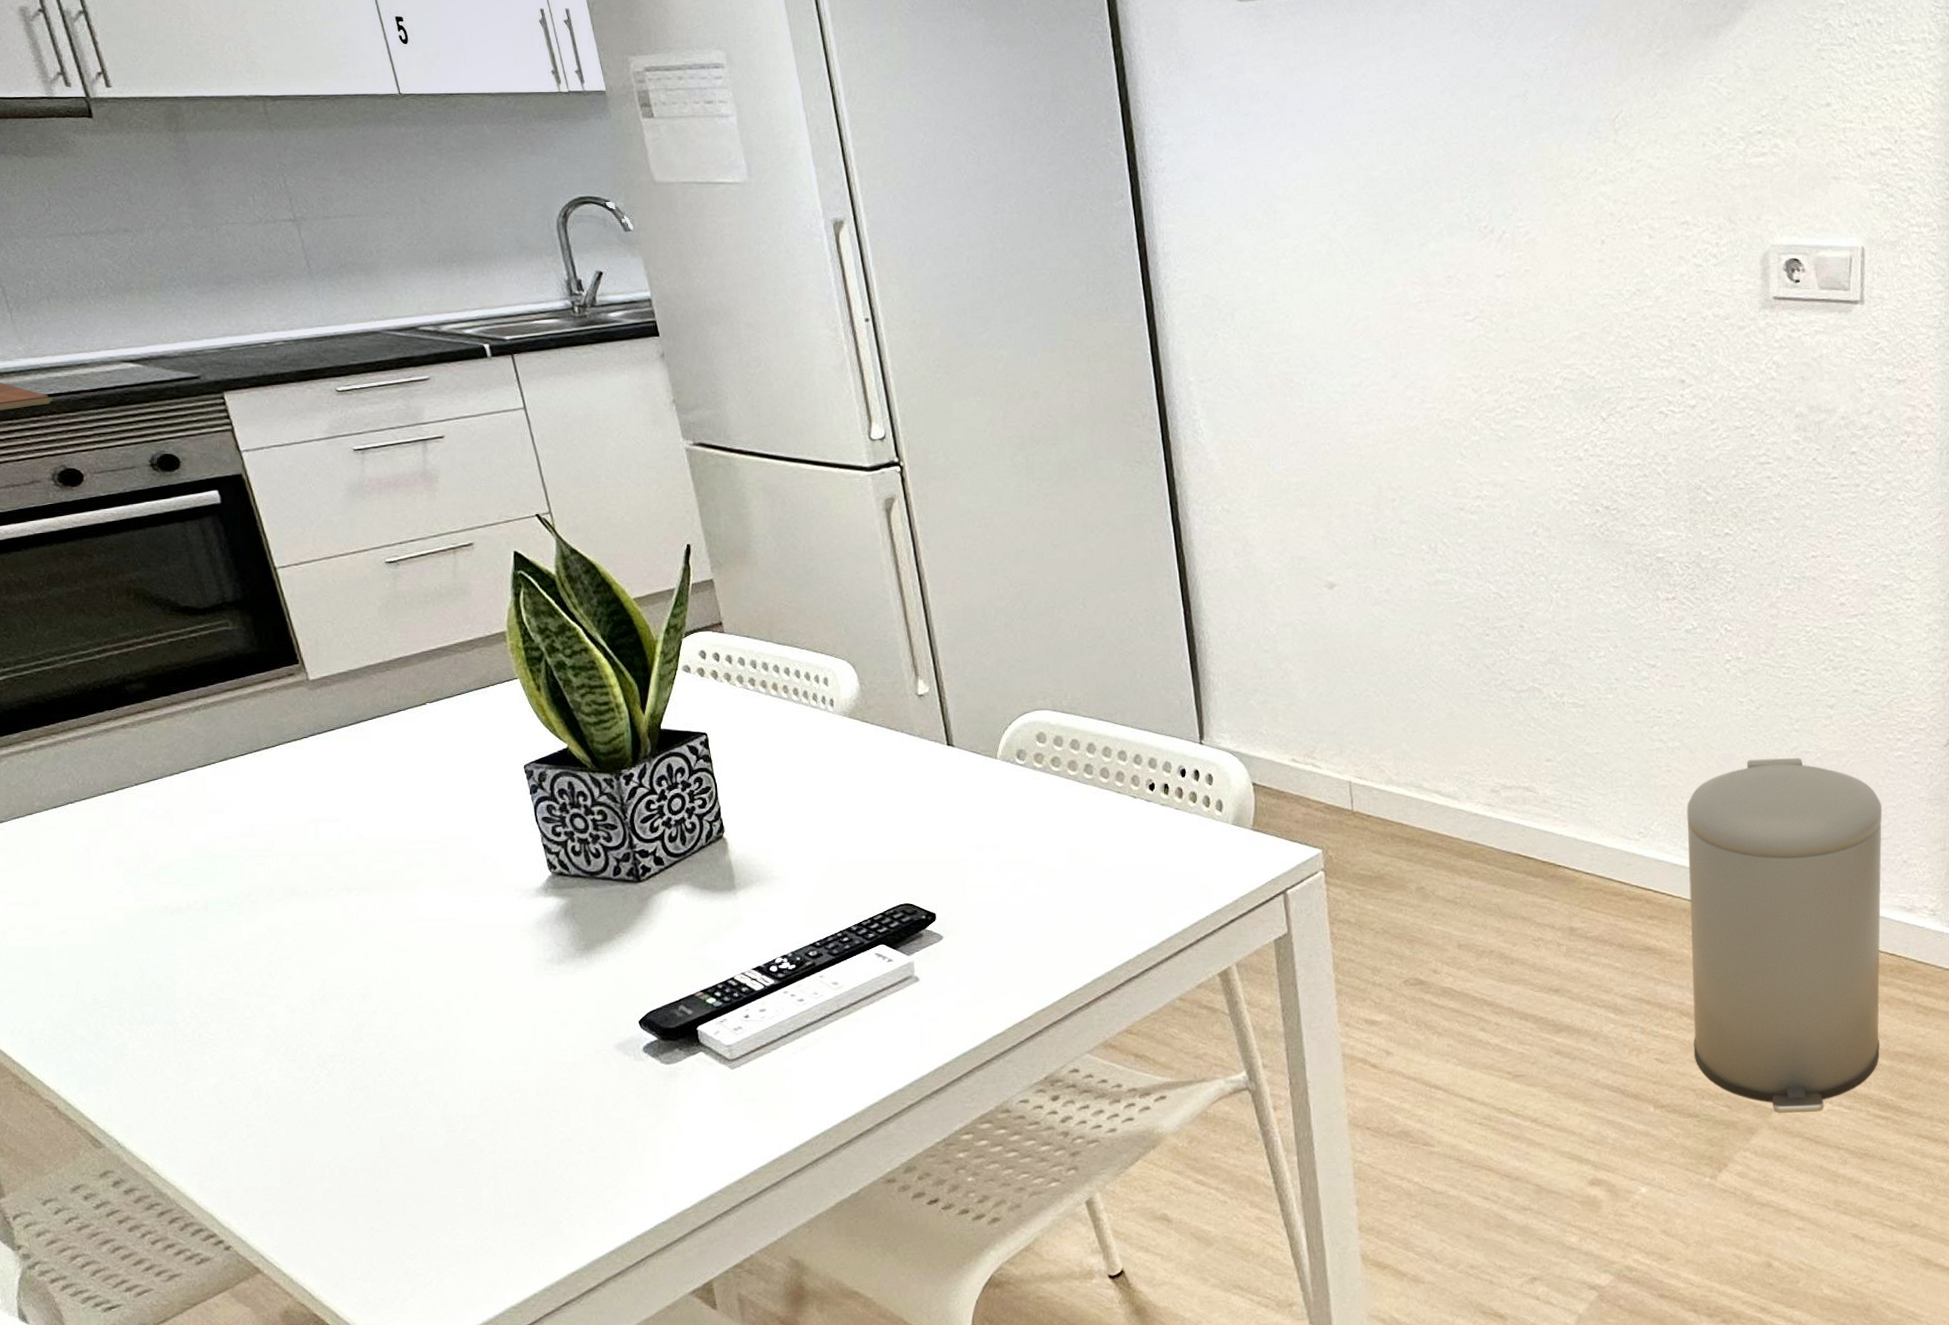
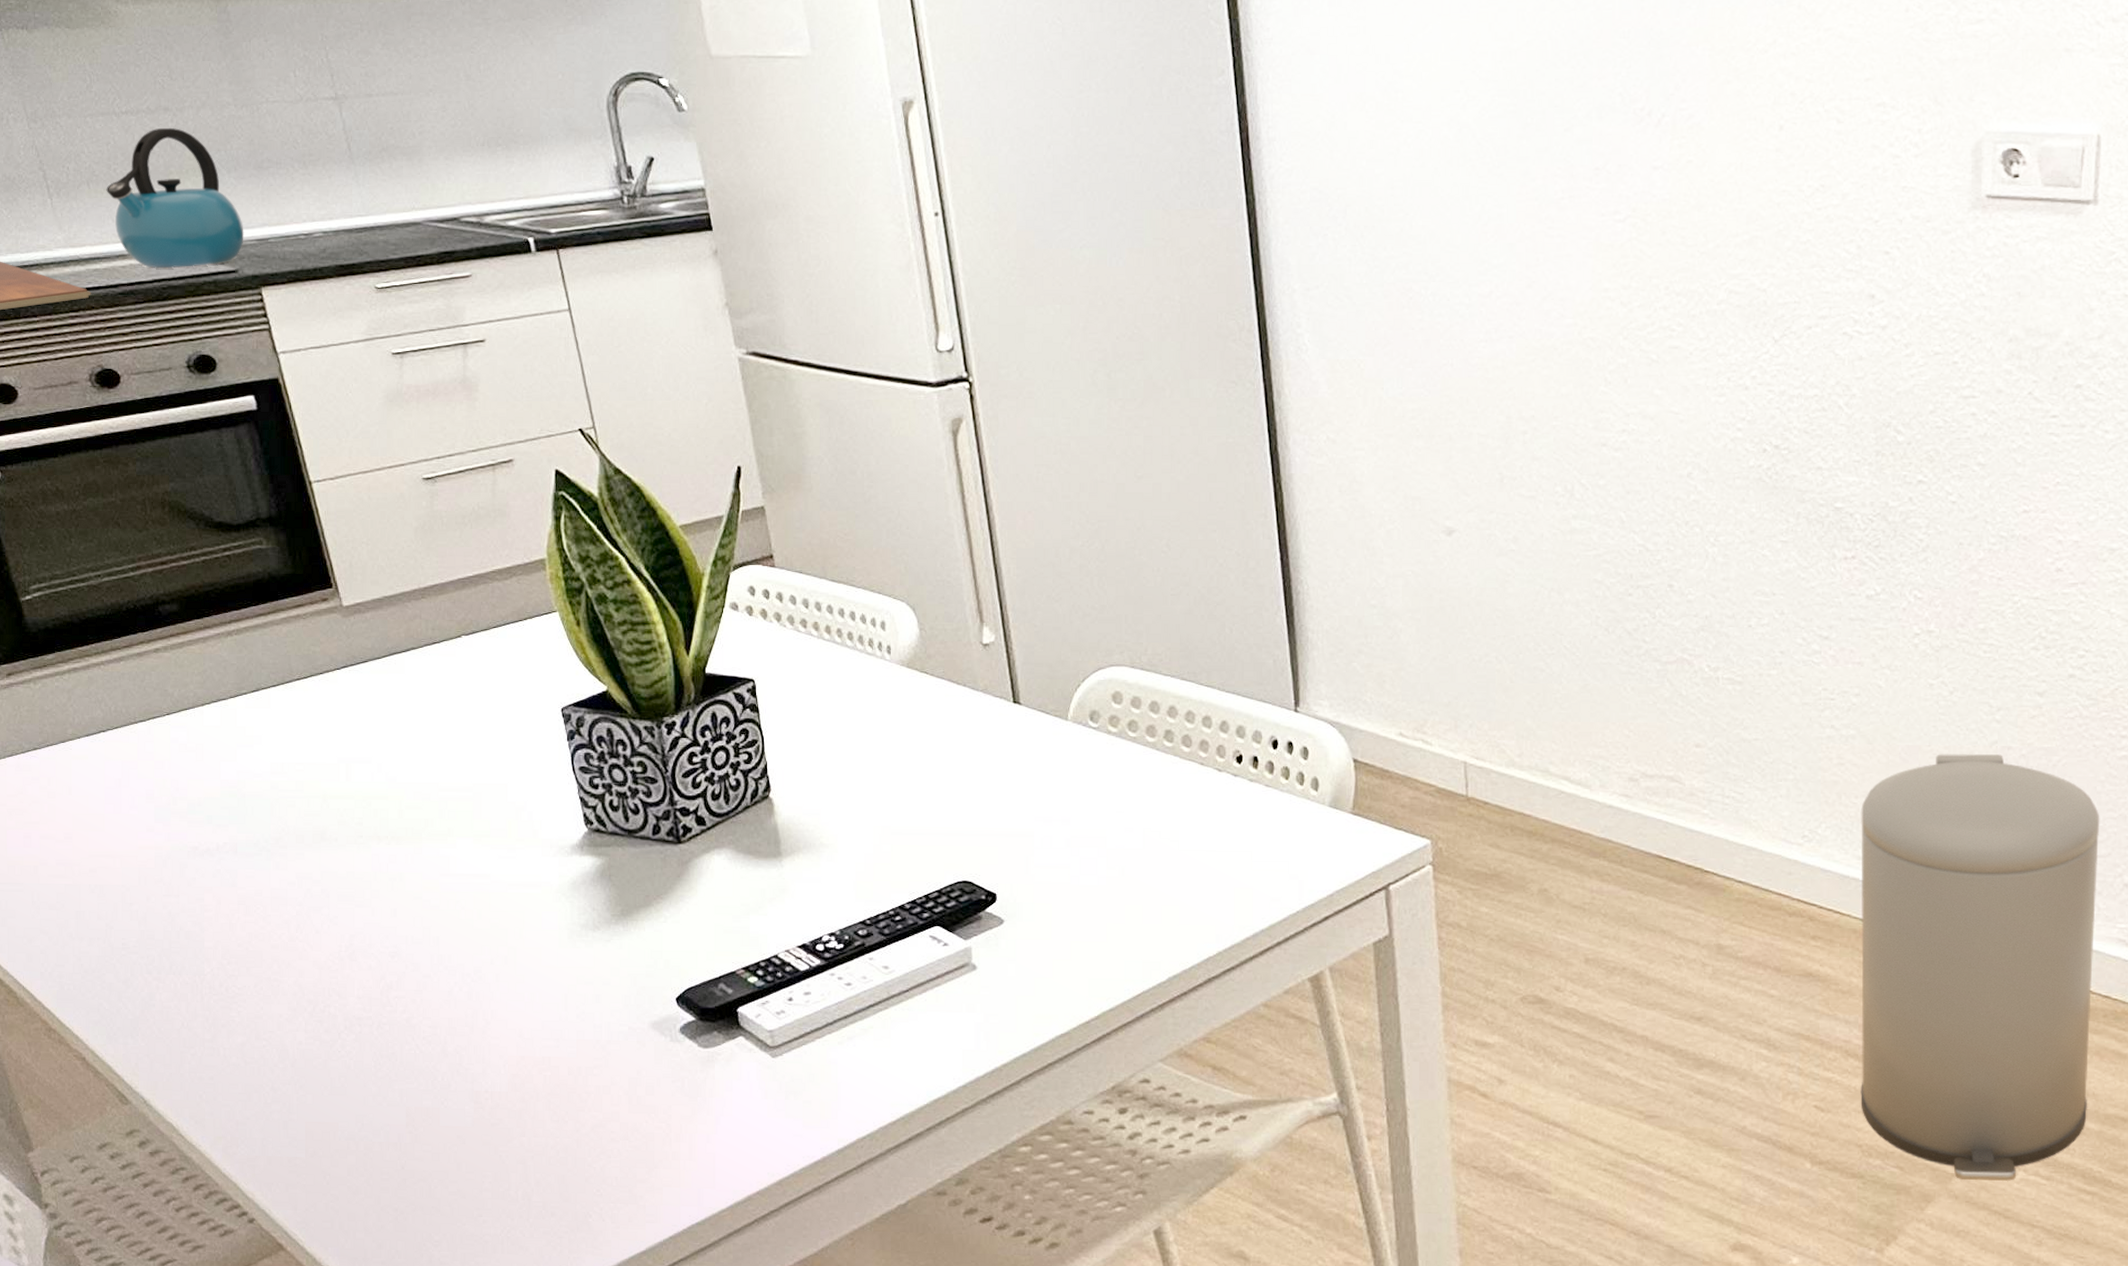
kettle: none [66,247,206,375] -> present [106,127,244,268]

